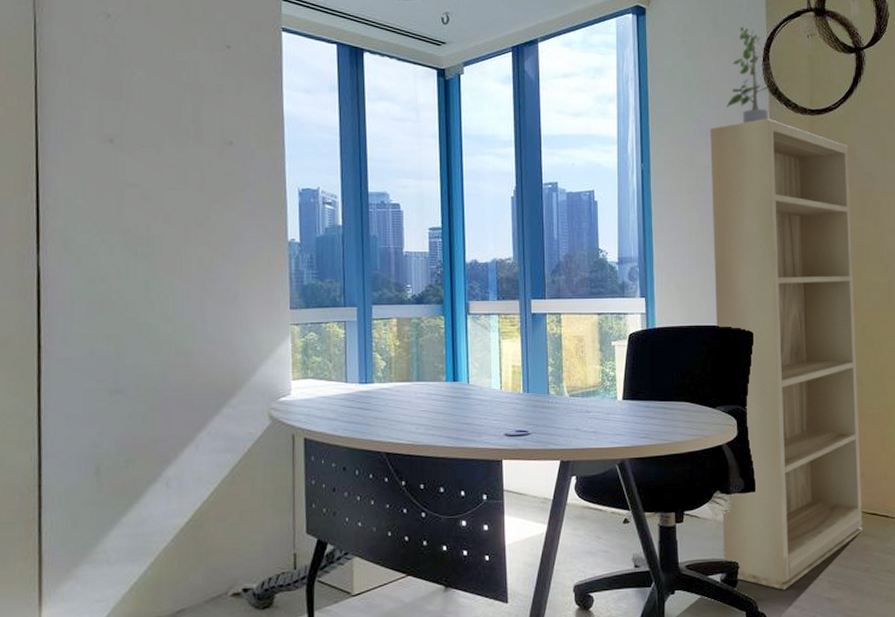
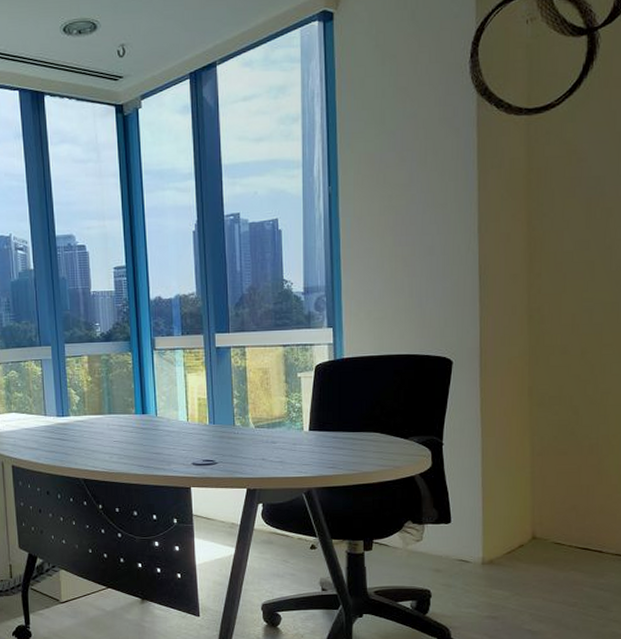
bookshelf: present [710,119,863,590] -> none [406,124,574,620]
potted plant: present [726,25,770,124] -> none [425,18,478,132]

